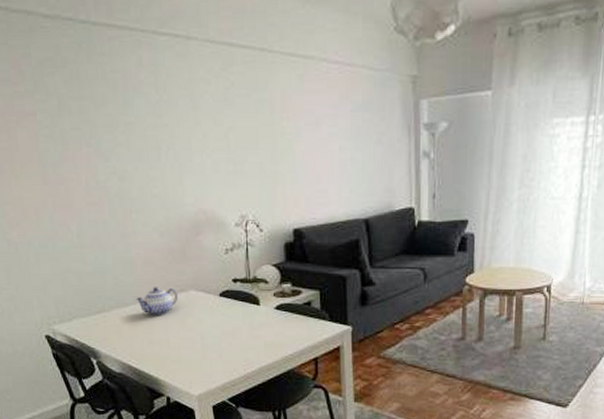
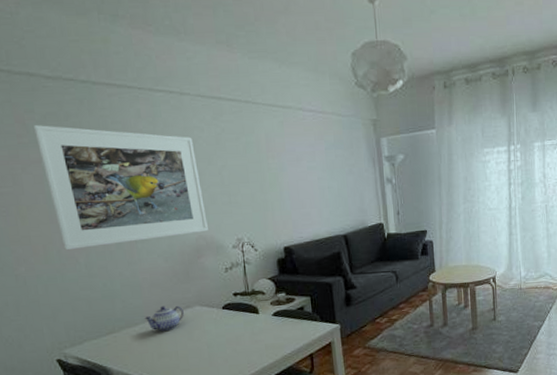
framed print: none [29,72,209,217] -> present [33,125,208,251]

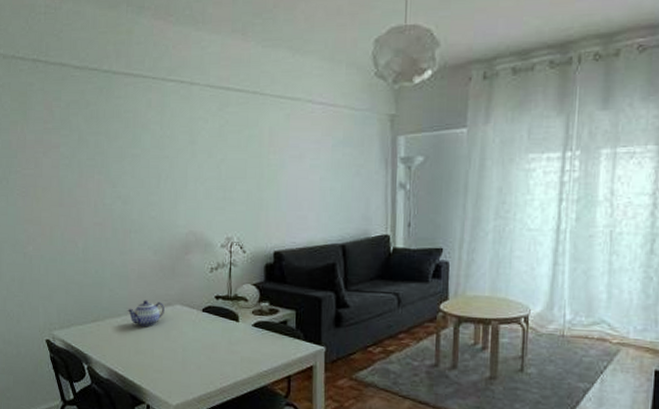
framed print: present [33,125,208,251] -> none [58,112,200,234]

